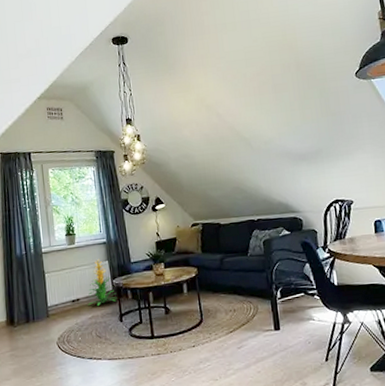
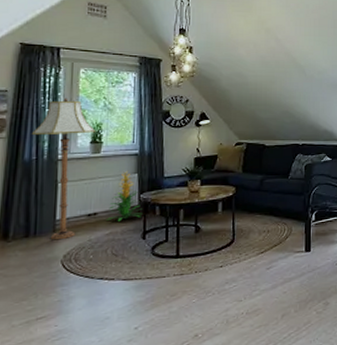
floor lamp: none [19,196,68,325] -> present [31,98,95,240]

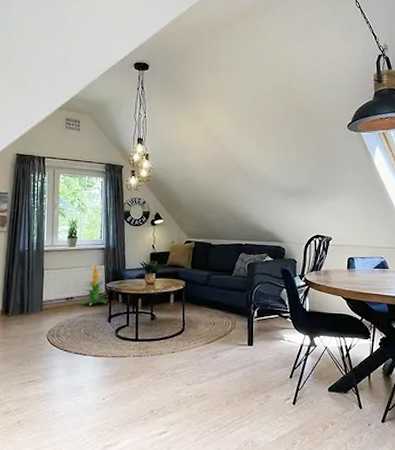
floor lamp: present [31,98,95,240] -> none [24,199,71,318]

